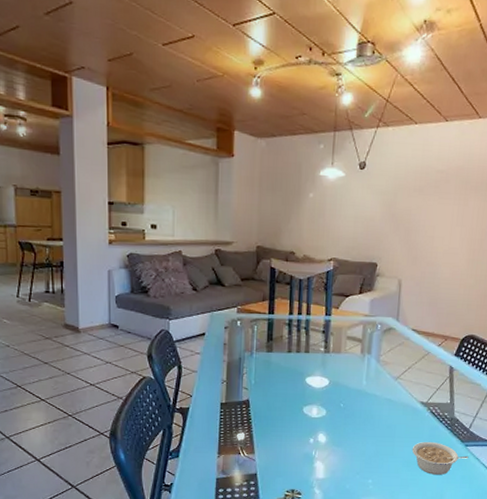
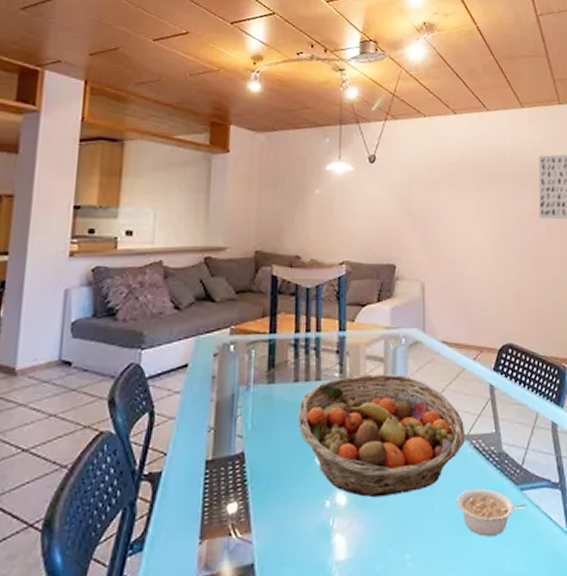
fruit basket: none [290,350,425,440] -> present [298,374,466,498]

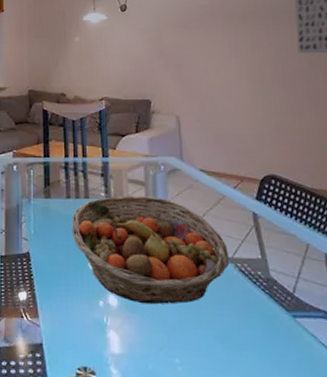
legume: present [456,488,527,536] -> none [224,309,301,357]

